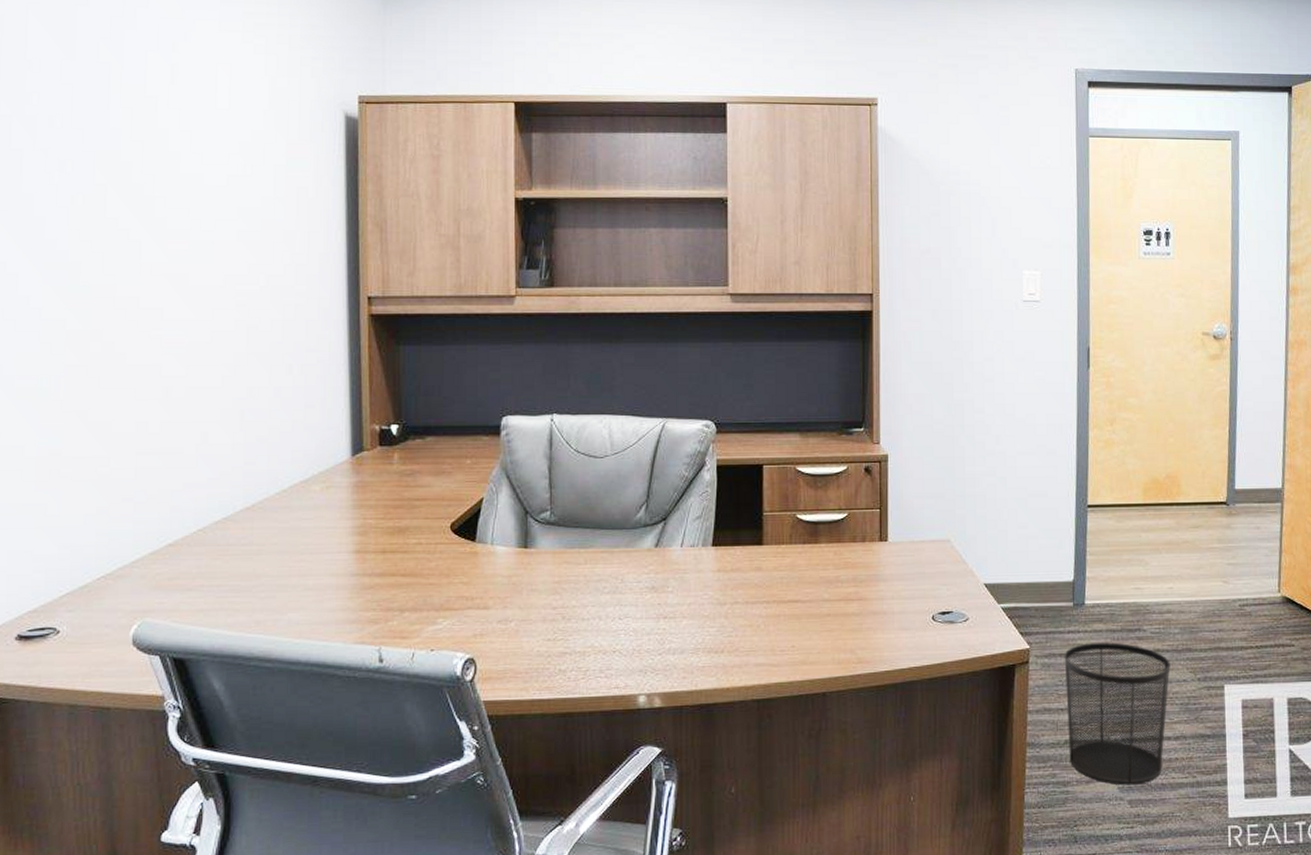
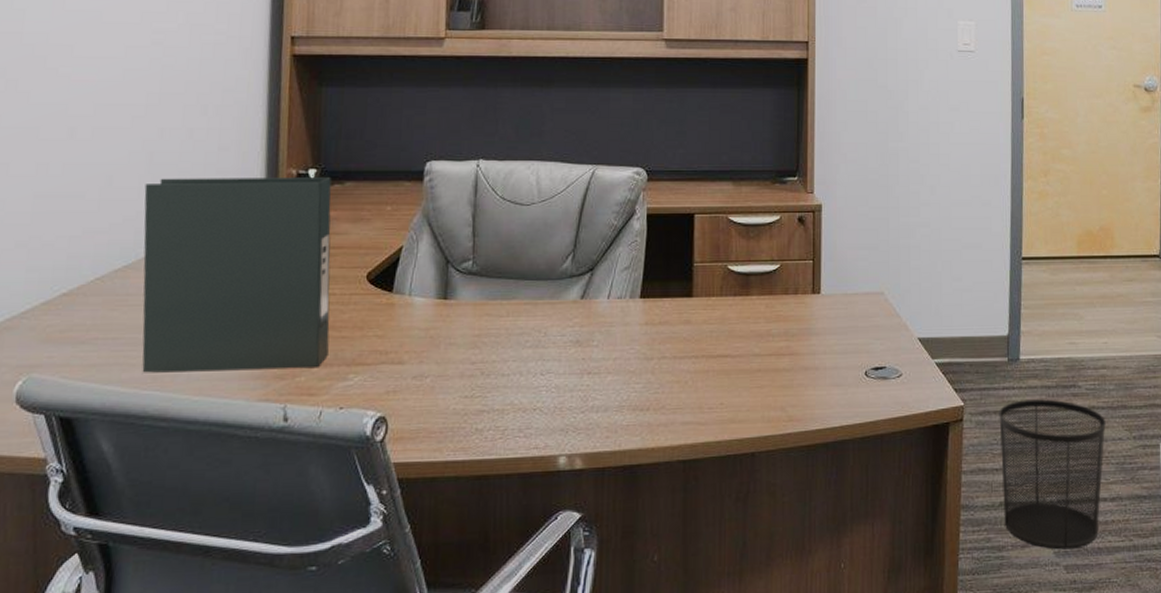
binder: none [238,433,418,618] -> present [142,178,331,373]

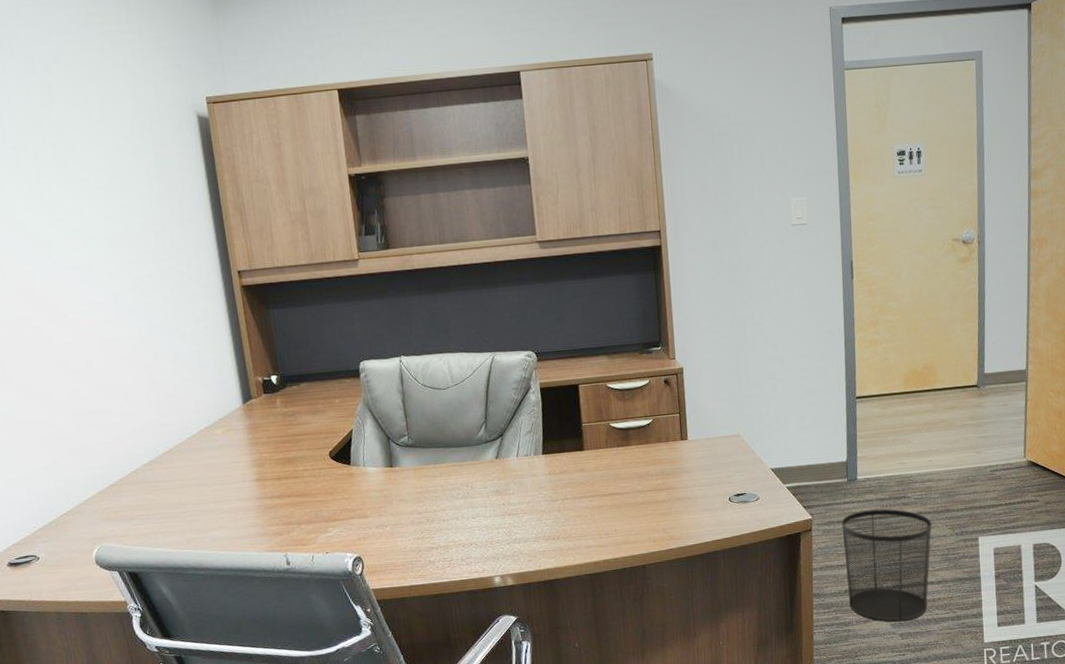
binder: present [142,178,331,373] -> none [151,381,311,537]

